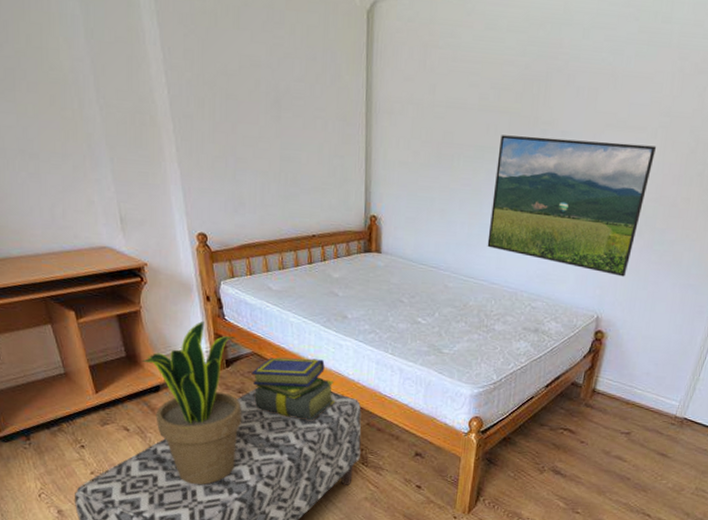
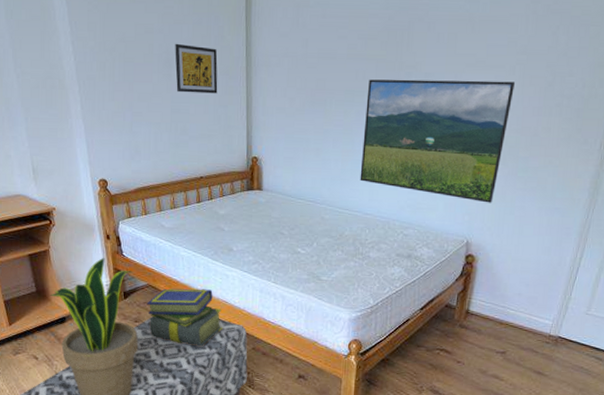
wall art: none [285,80,334,142] -> present [175,43,218,94]

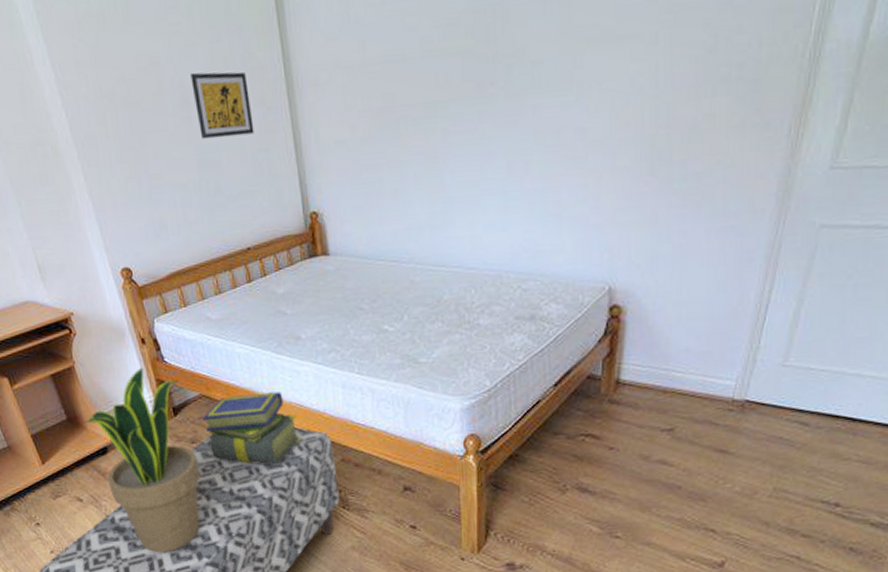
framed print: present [360,79,516,203] -> none [453,55,661,232]

